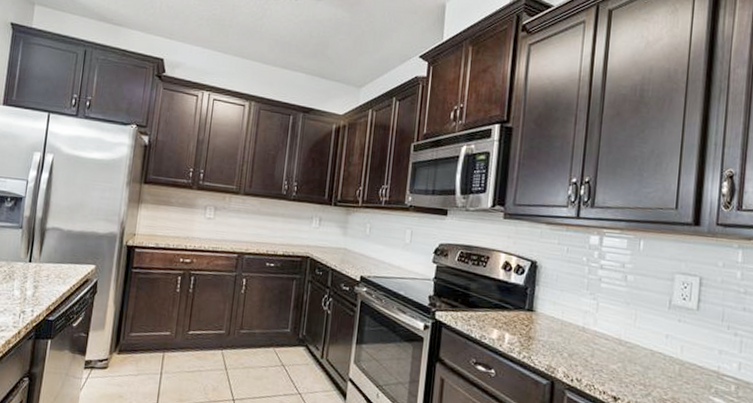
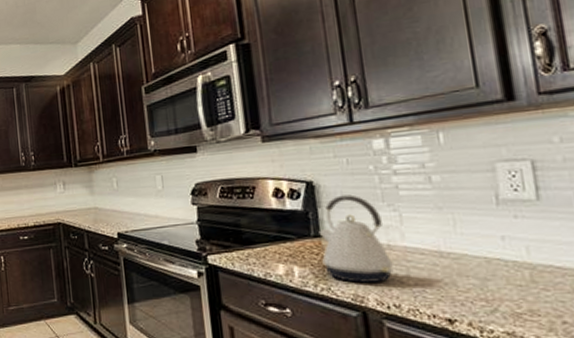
kettle: none [529,278,583,358] -> present [318,194,394,283]

